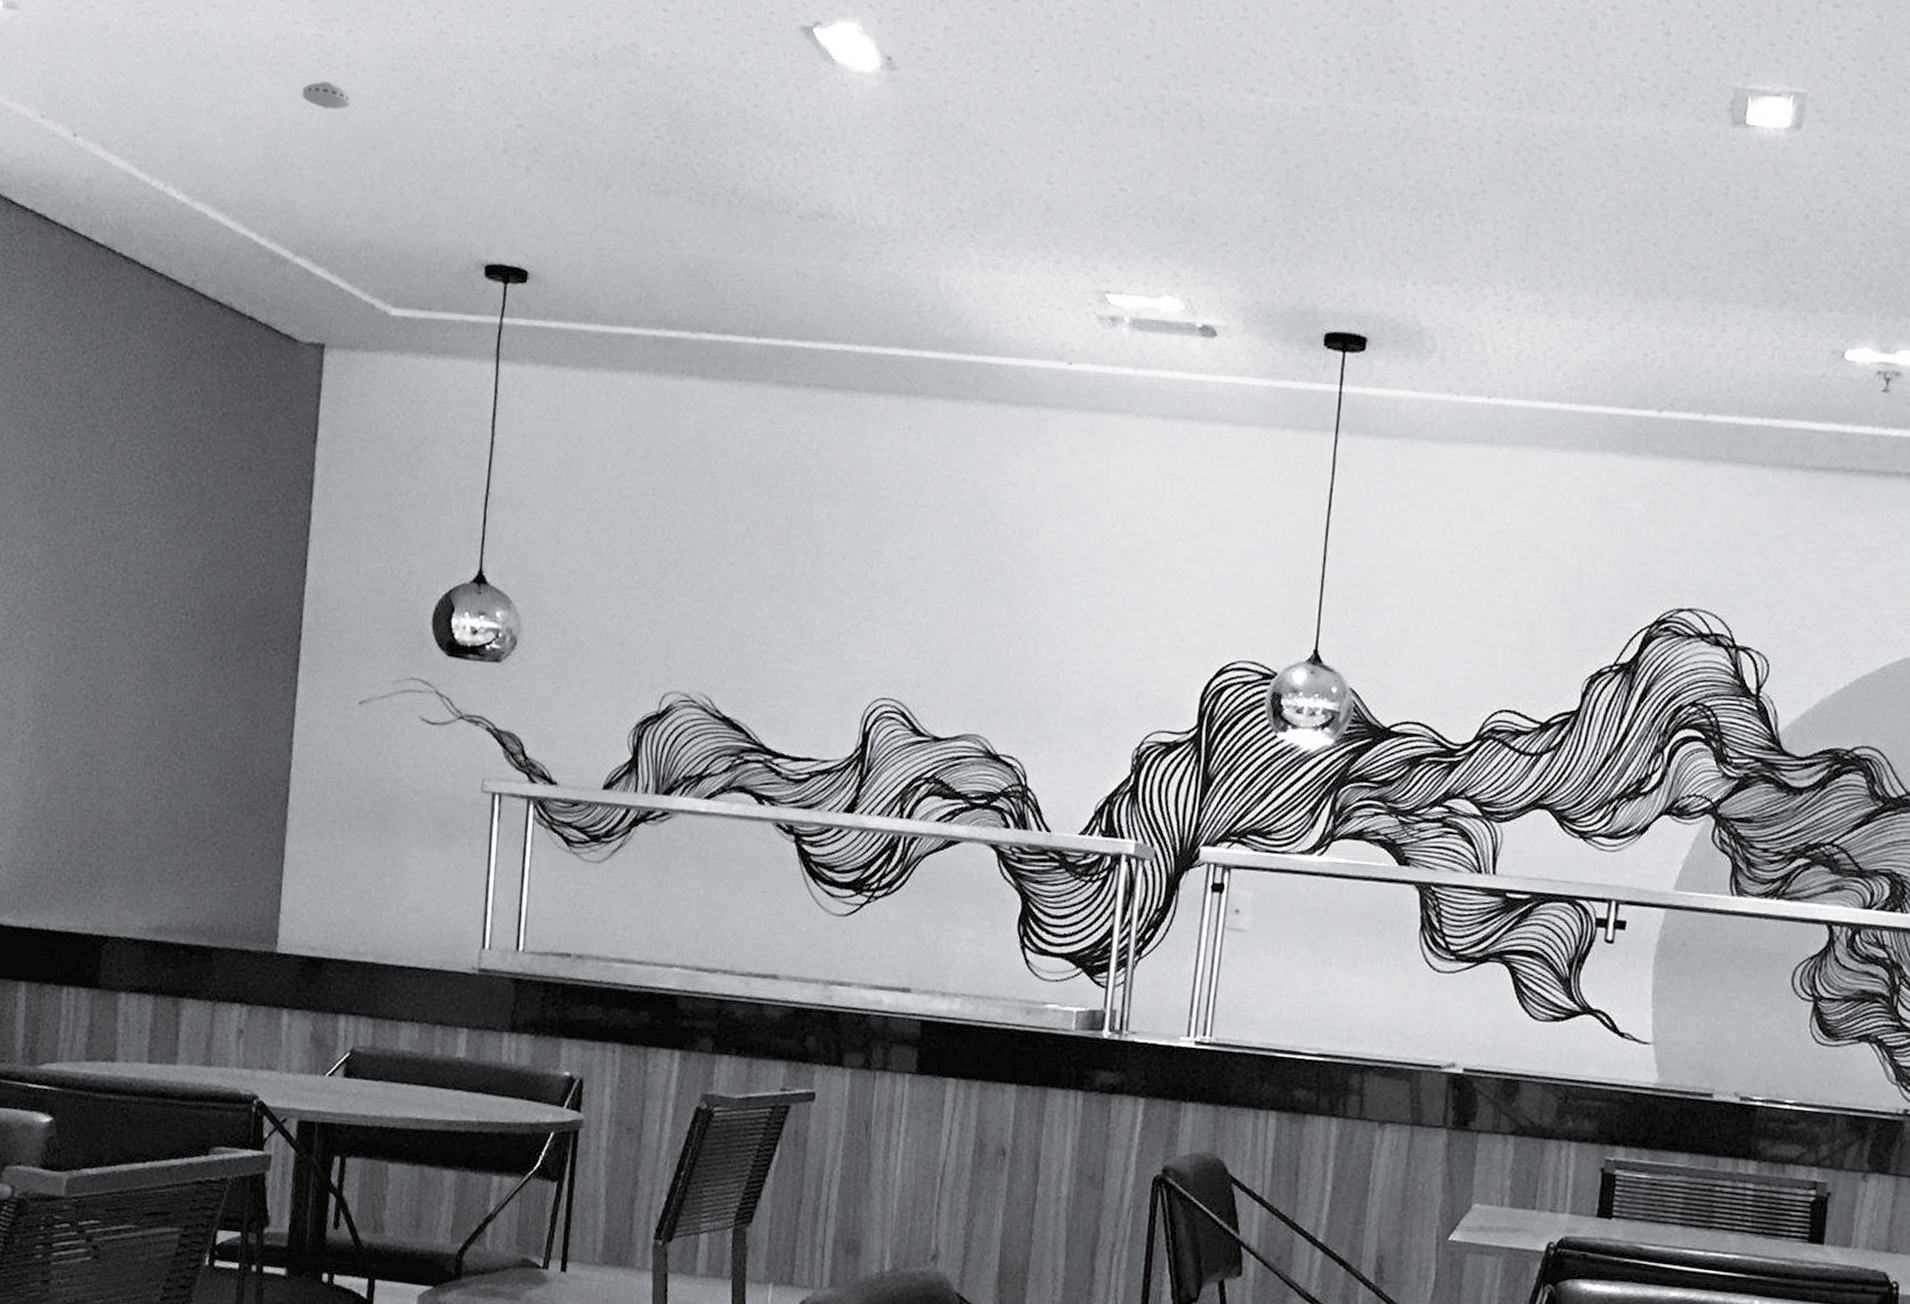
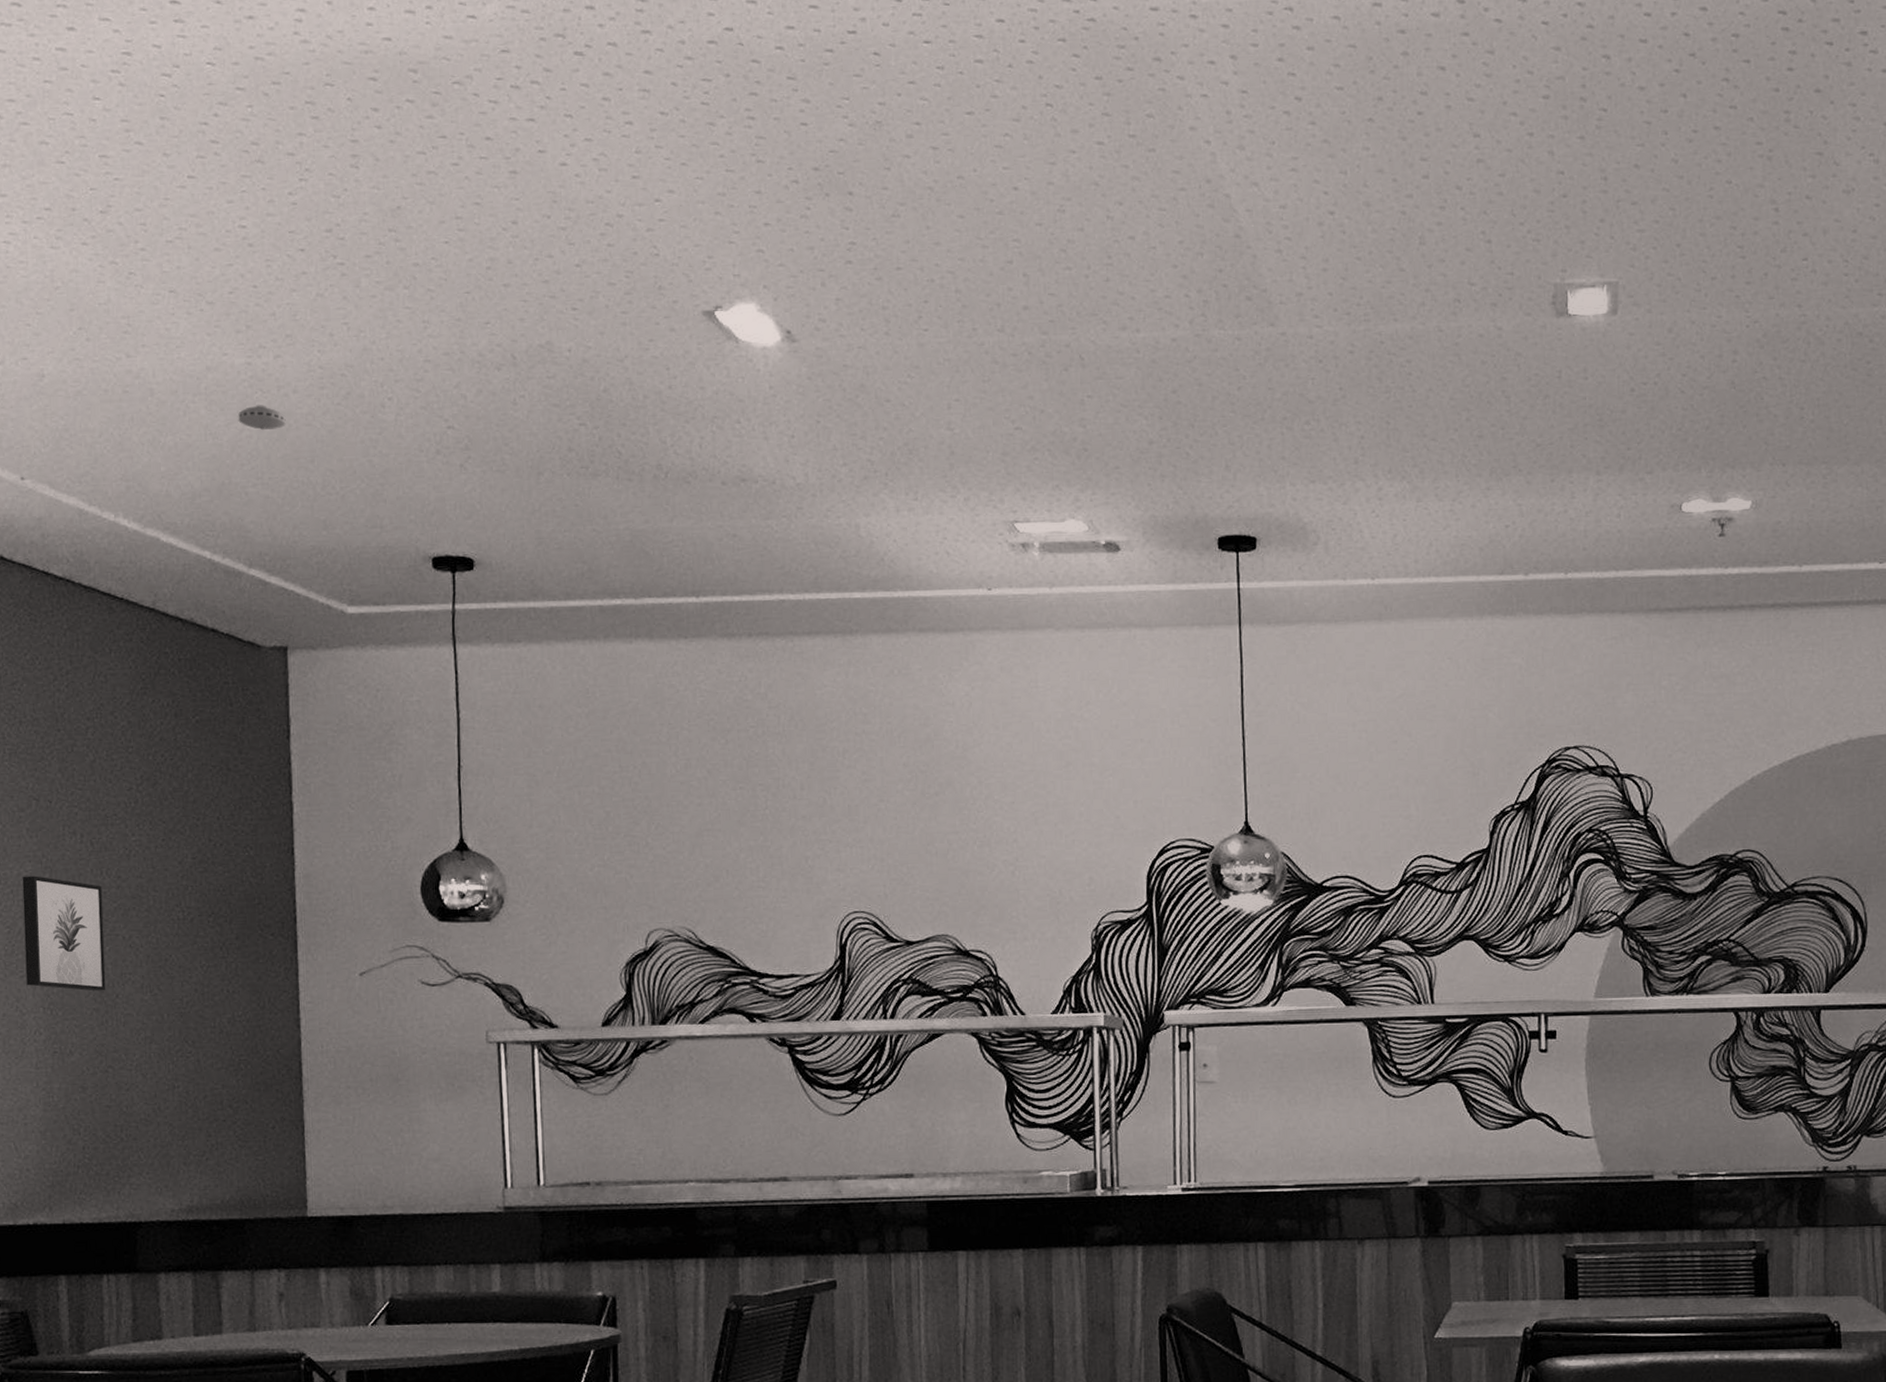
wall art: none [20,557,108,689] -> present [22,875,106,992]

